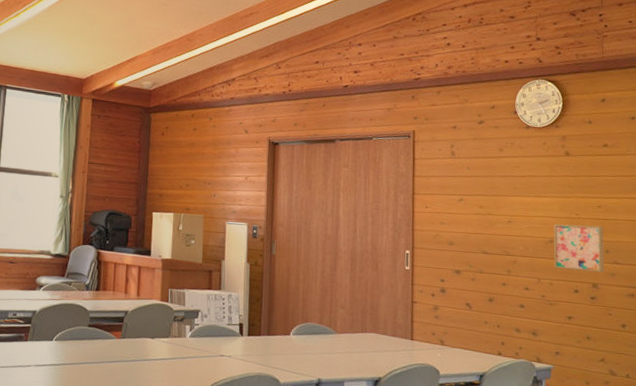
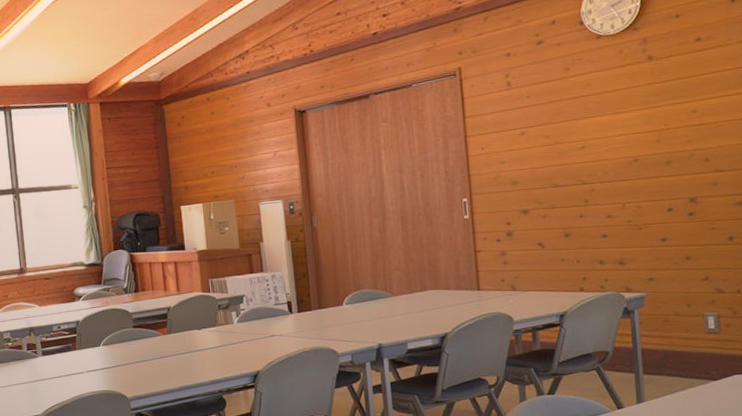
wall art: present [553,223,604,273] -> none [638,132,704,189]

